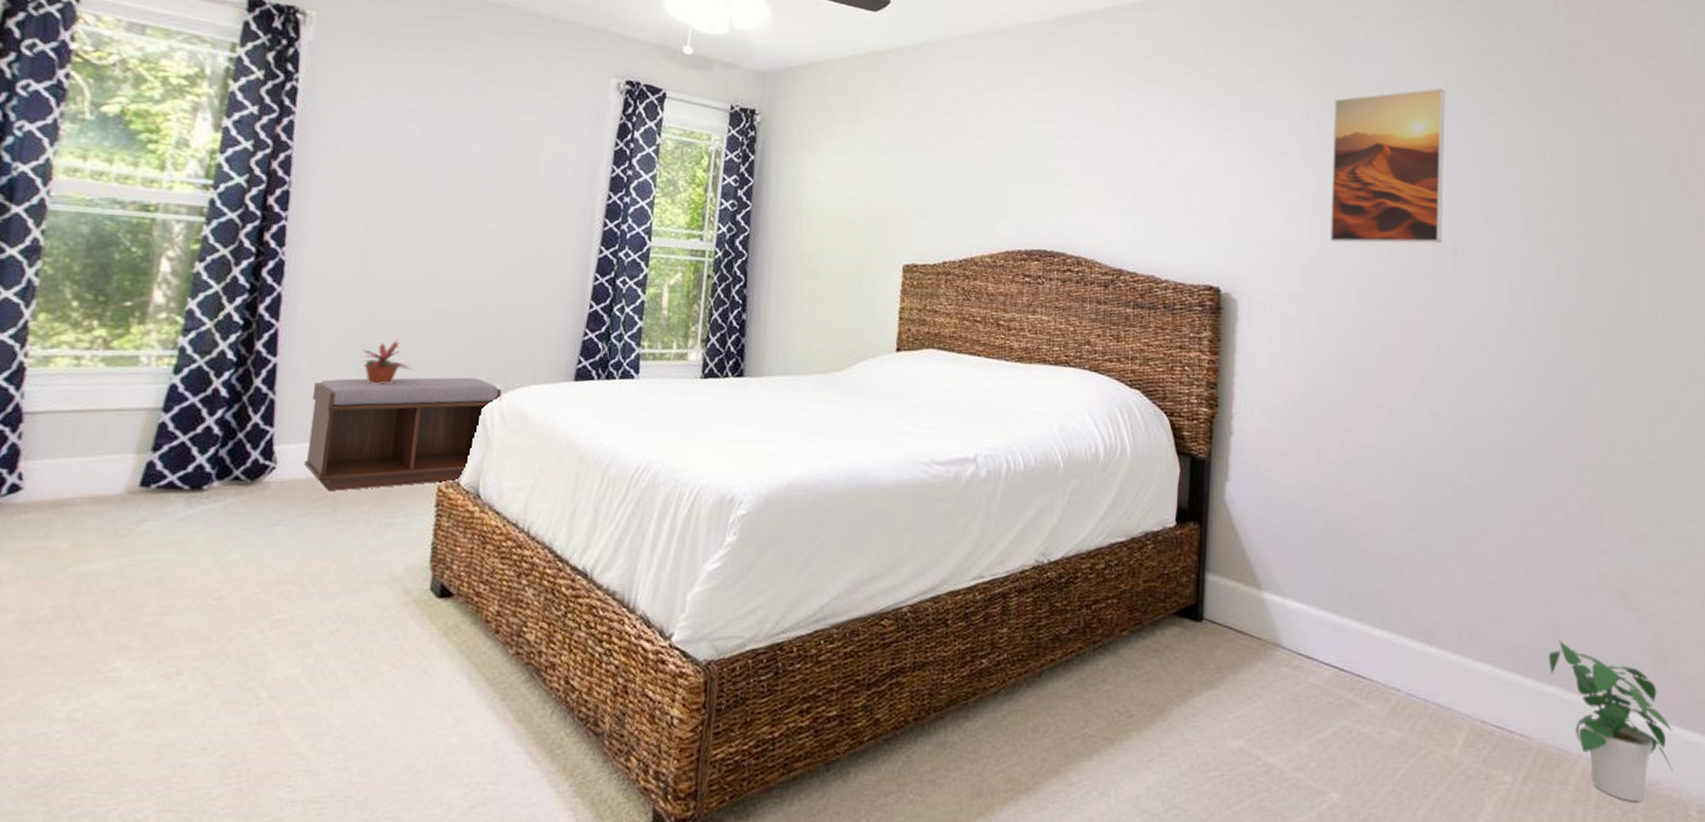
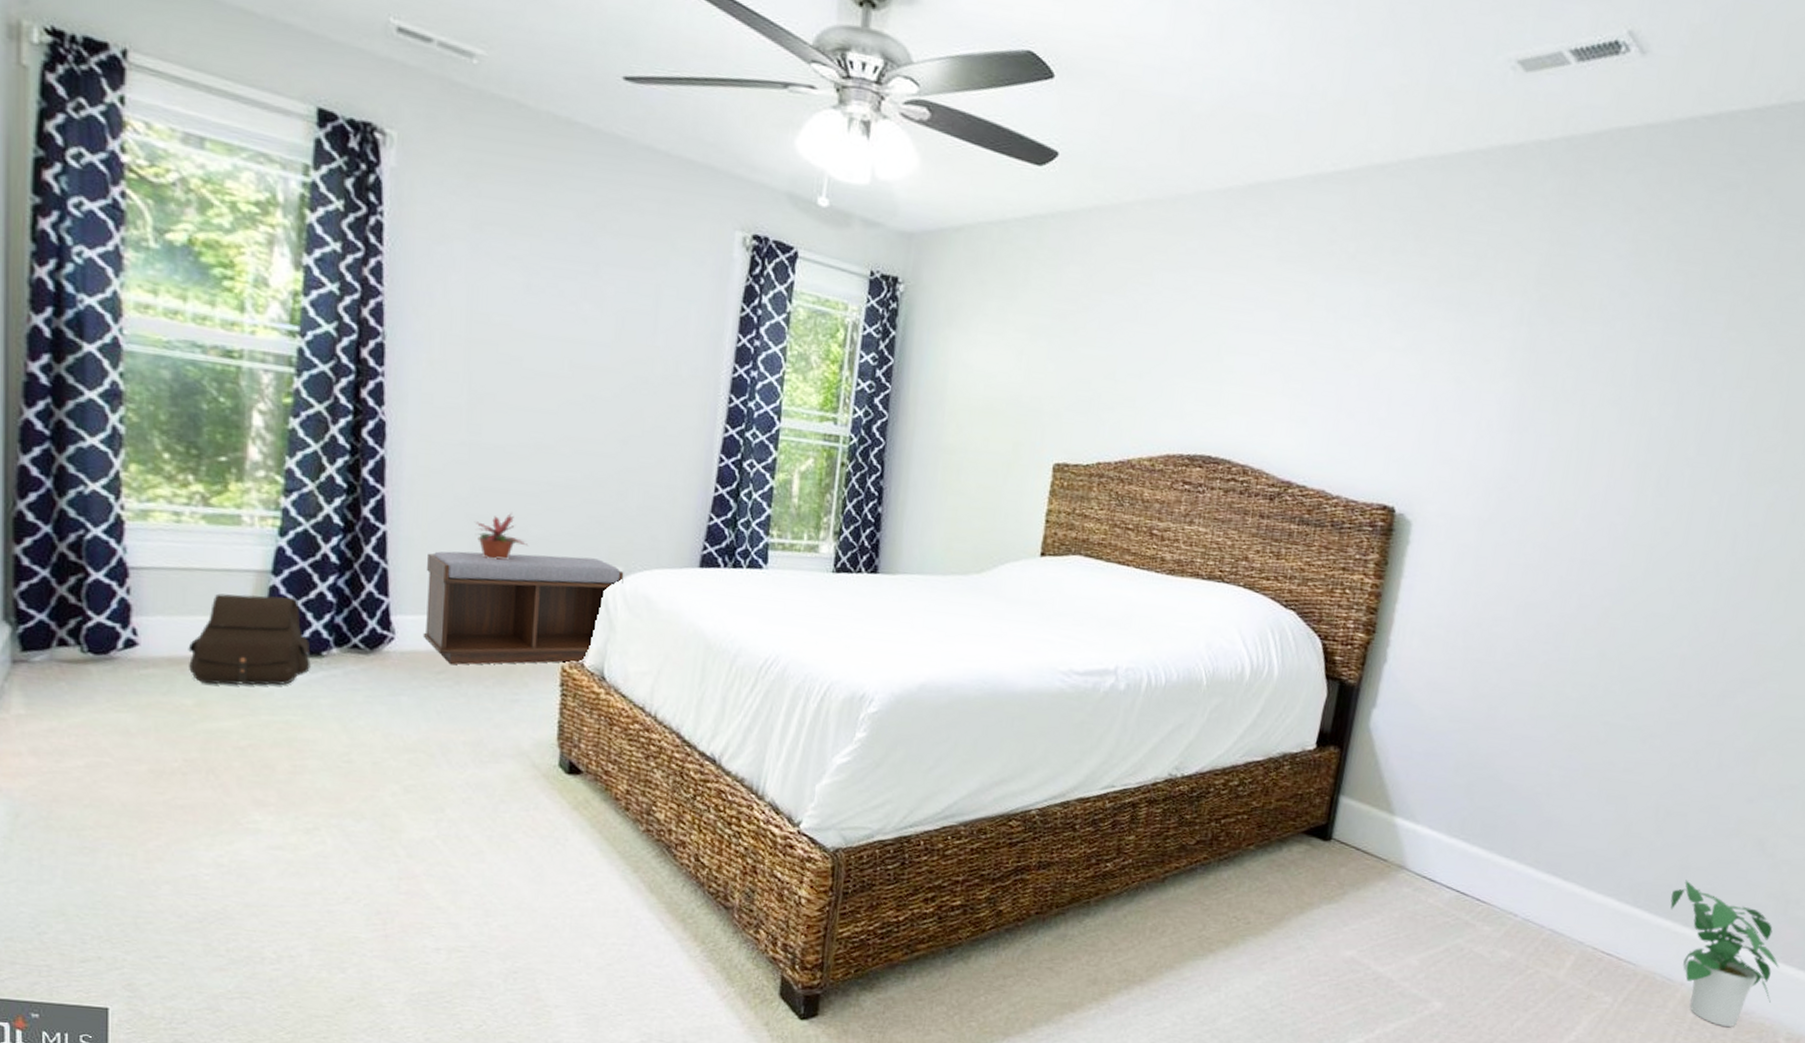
satchel: none [69,432,192,526] -> present [188,593,311,685]
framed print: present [1329,88,1445,244] -> none [1522,294,1683,473]

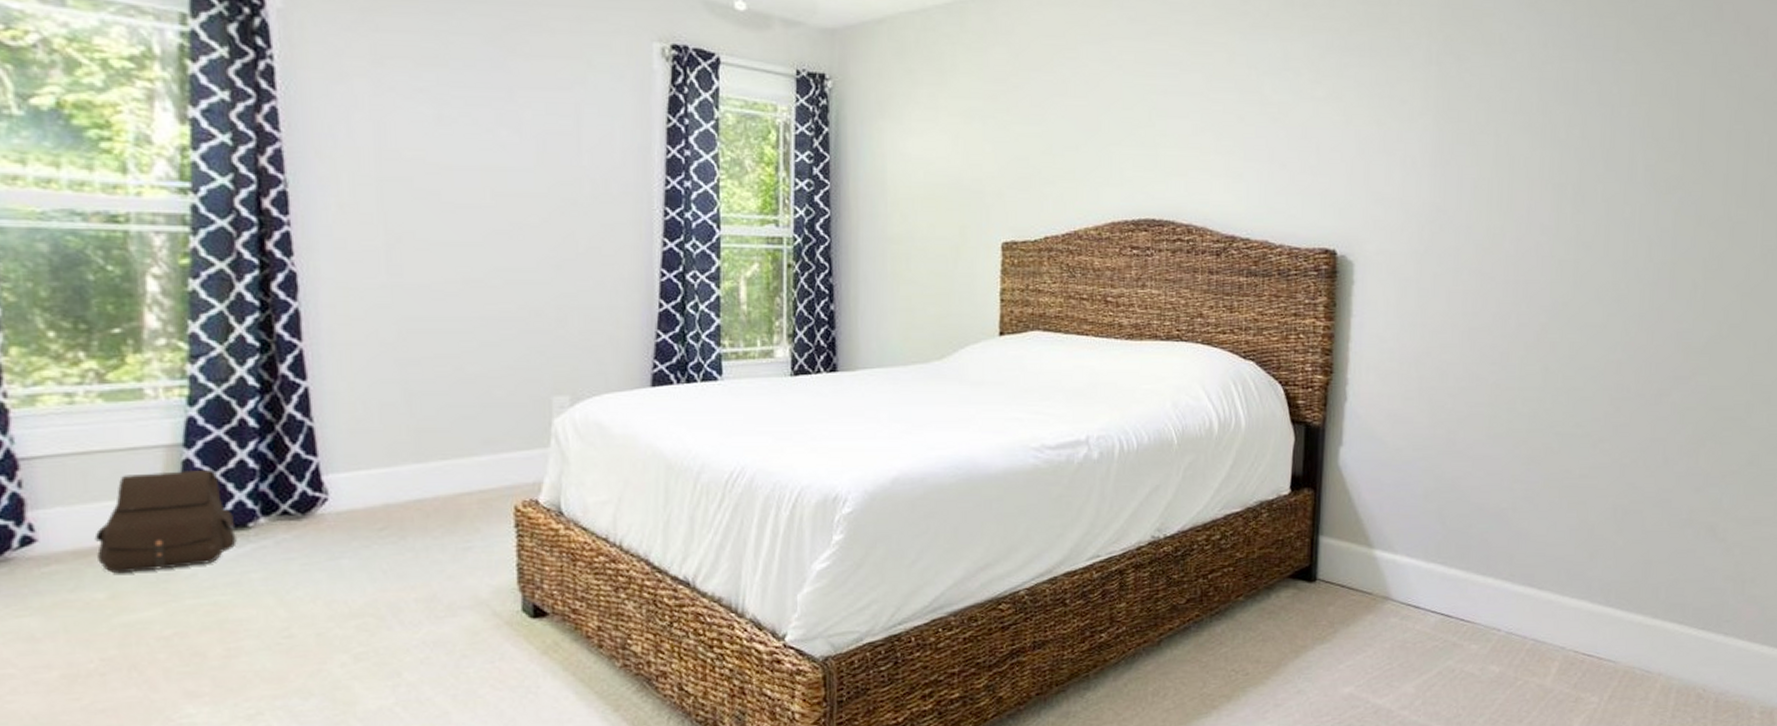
bench: present [423,551,624,665] -> none [357,390,572,520]
potted plant: present [475,512,529,560] -> none [406,352,467,403]
potted plant: present [1670,879,1780,1027] -> none [1638,573,1745,709]

